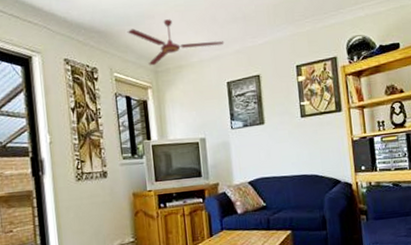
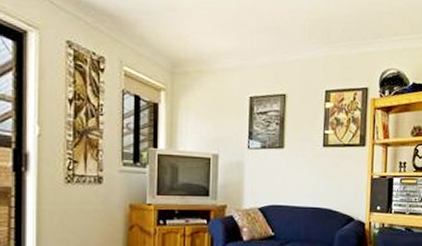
ceiling fan: present [127,19,225,66] -> none [144,15,253,66]

